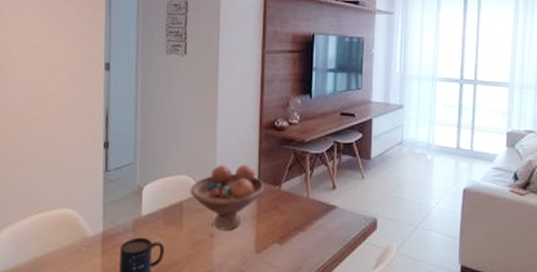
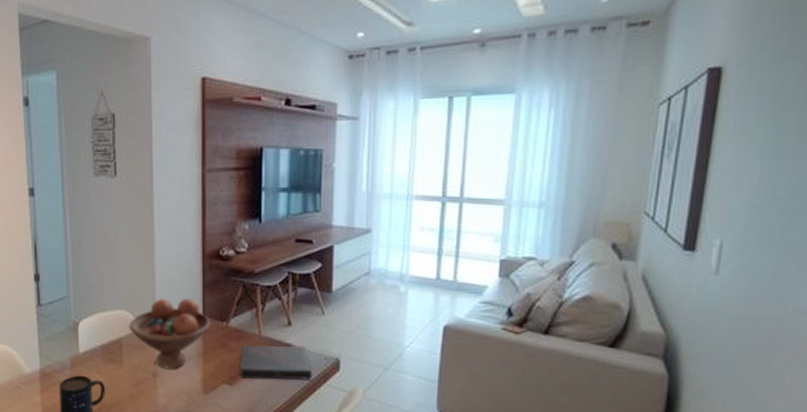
book: none [290,207,353,239] -> present [241,345,312,380]

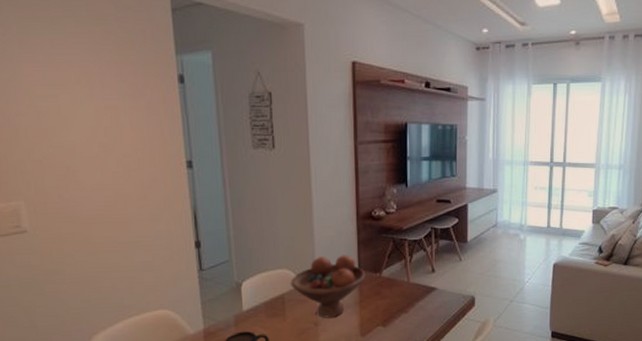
book: present [241,345,312,380] -> none [393,288,452,320]

